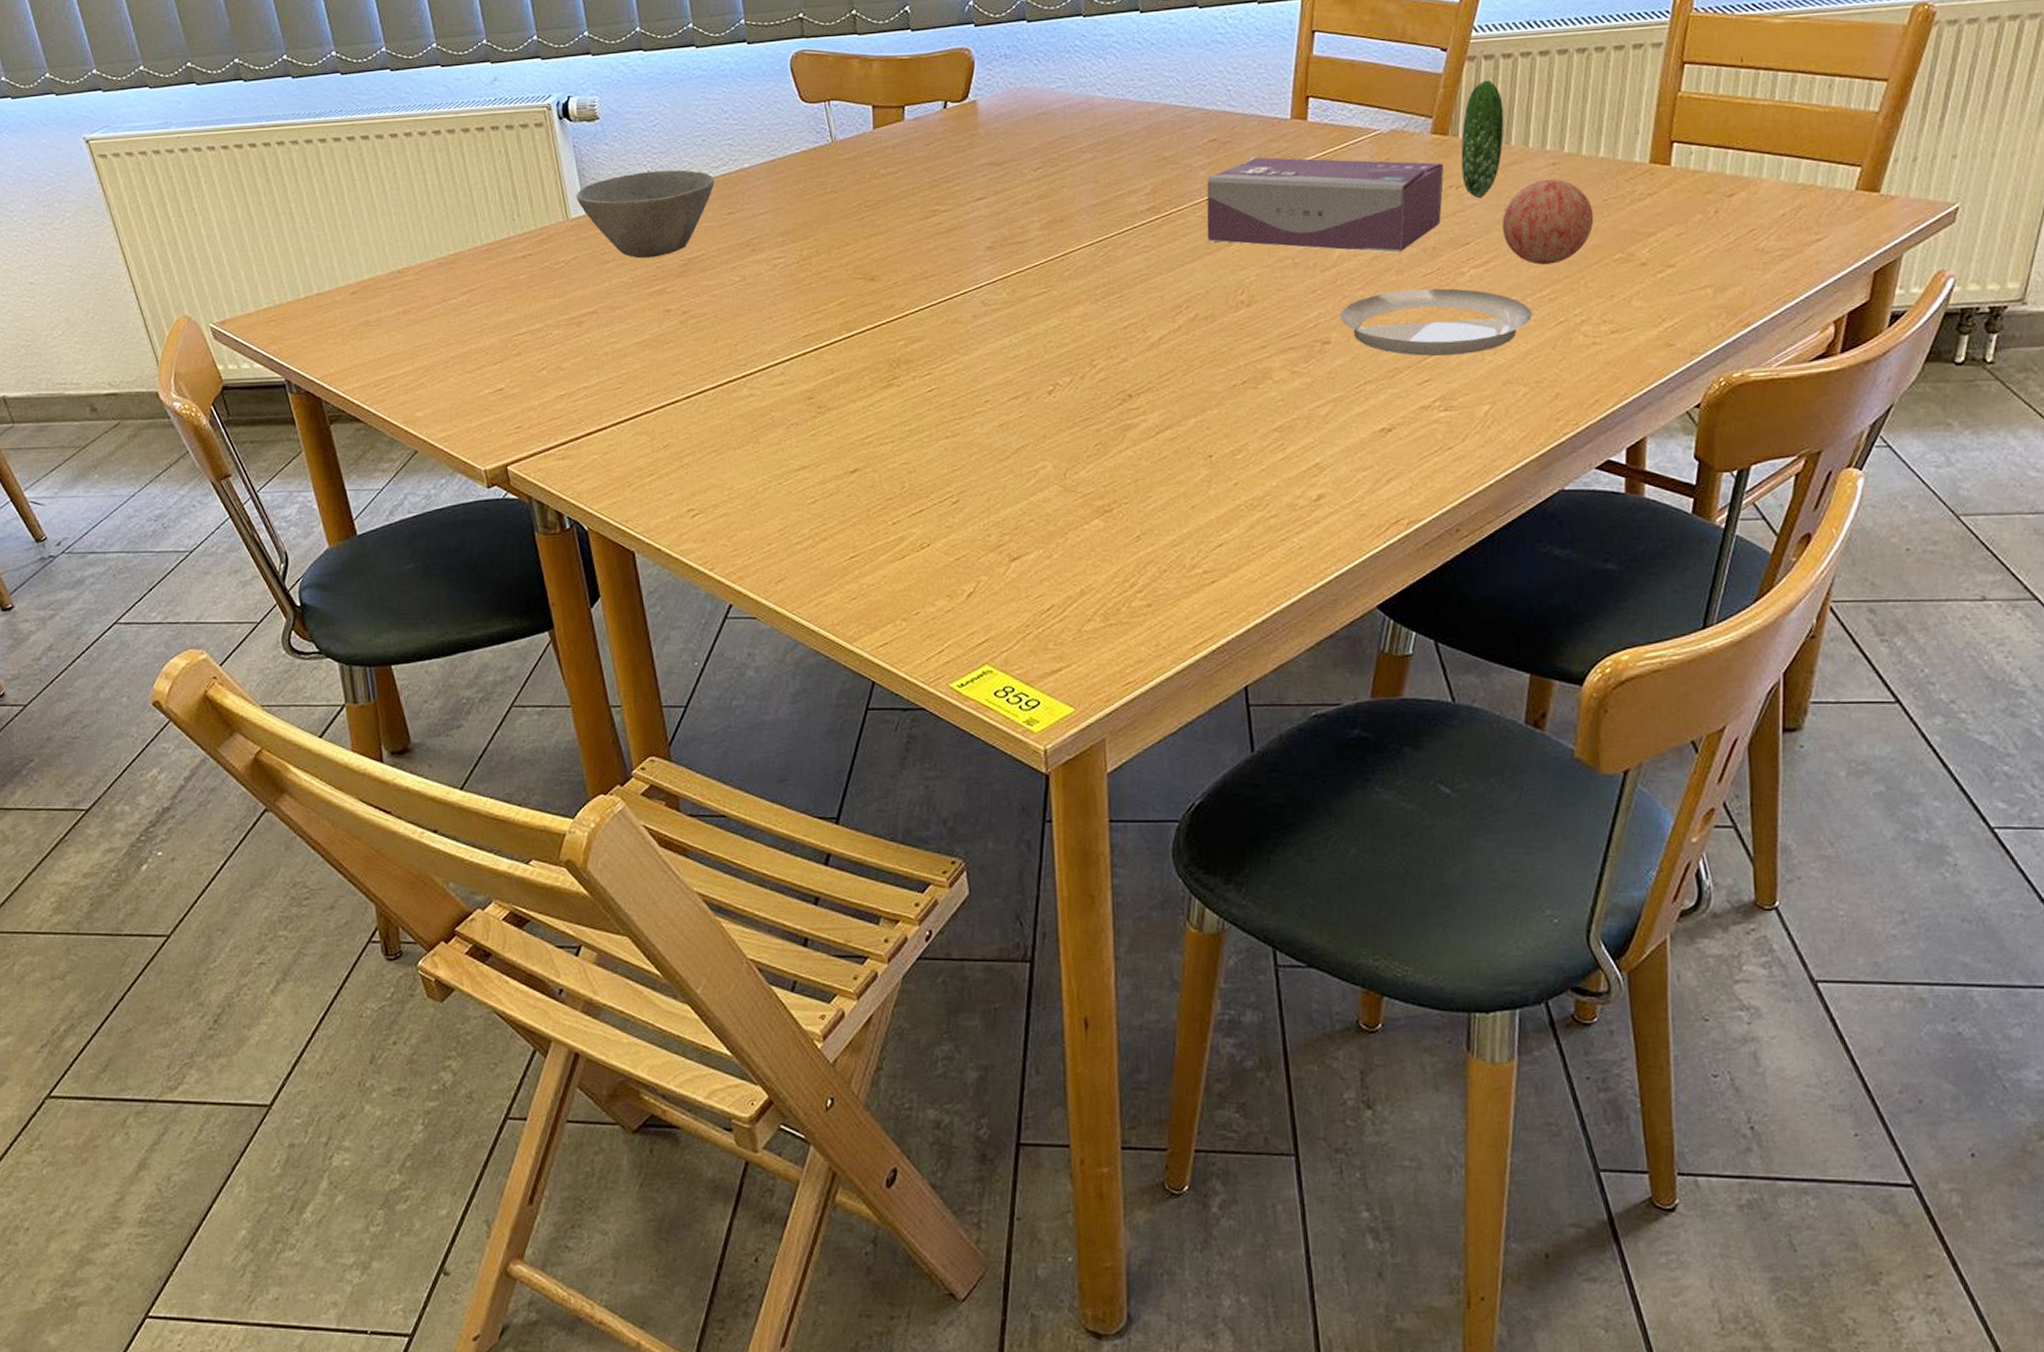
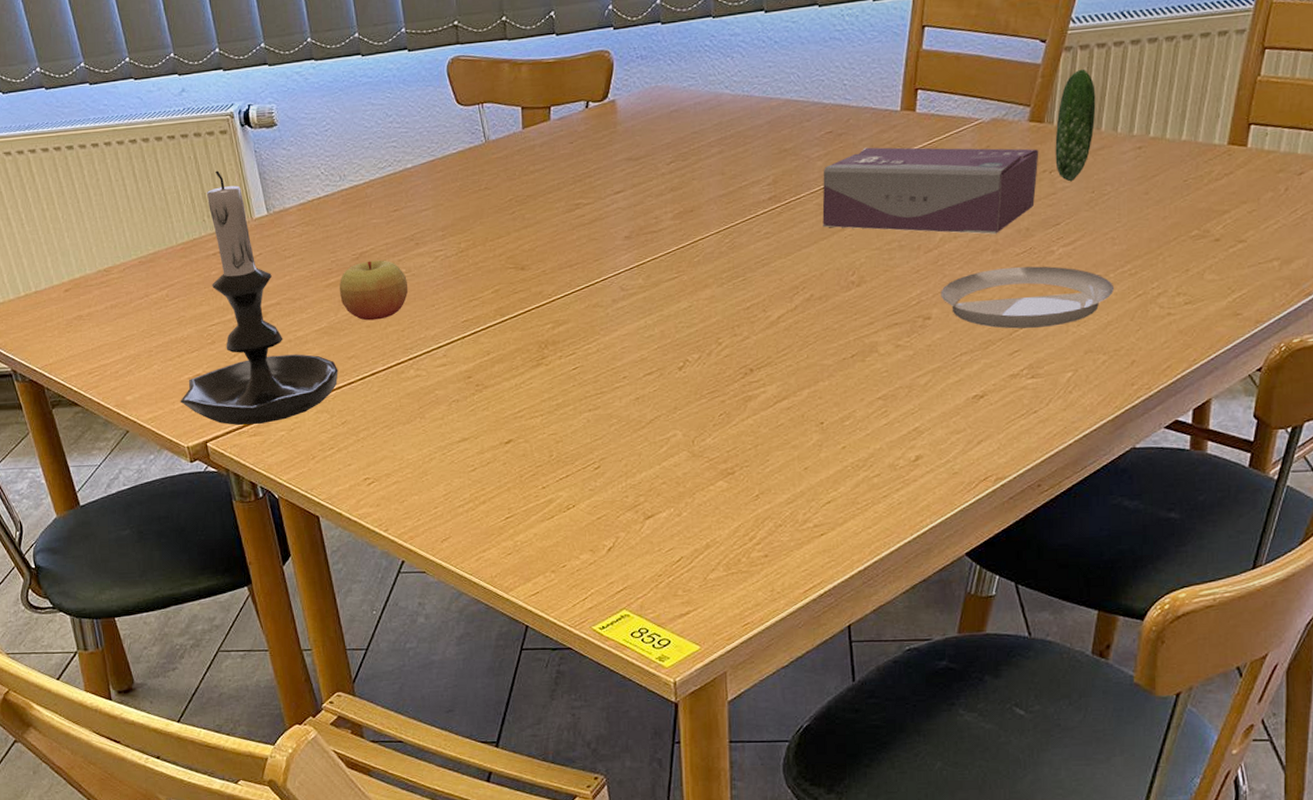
candle holder: none [478,166,661,447] -> present [180,170,338,425]
bowl: present [576,170,715,259] -> none [258,171,381,254]
apple: none [664,267,743,333] -> present [339,260,409,321]
decorative ball: present [1502,179,1594,265] -> none [1091,162,1174,242]

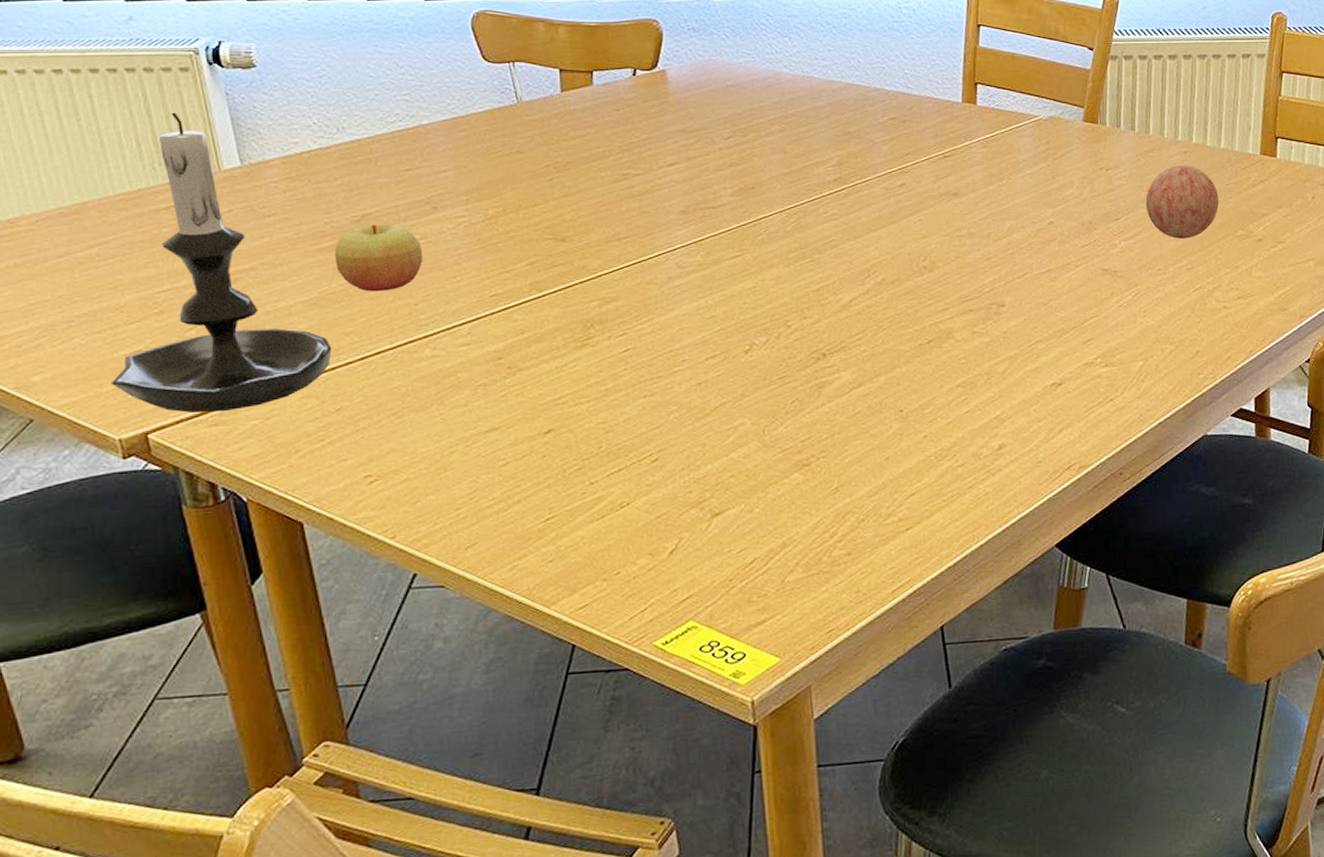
tissue box: present [822,147,1039,234] -> none [888,135,1096,226]
plate: present [941,69,1115,329] -> none [1013,77,1175,318]
decorative ball: none [1091,162,1174,242] -> present [1145,166,1219,239]

